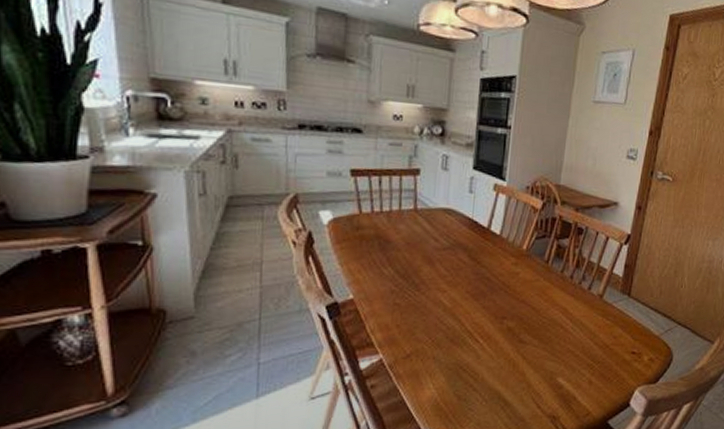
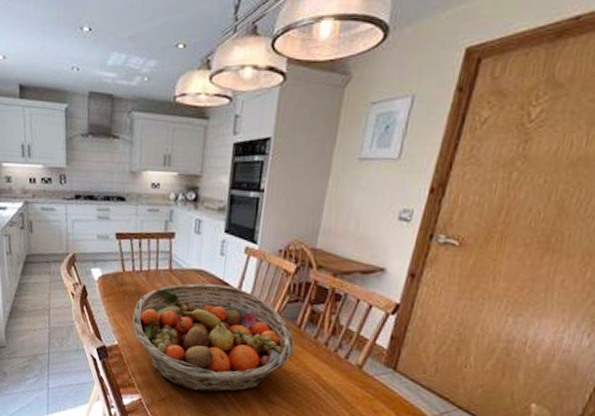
fruit basket: none [371,223,543,342] -> present [132,283,295,393]

